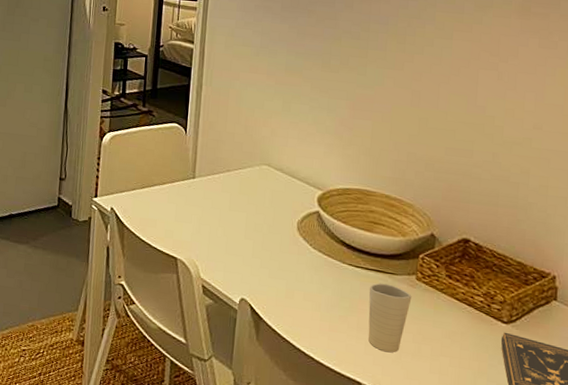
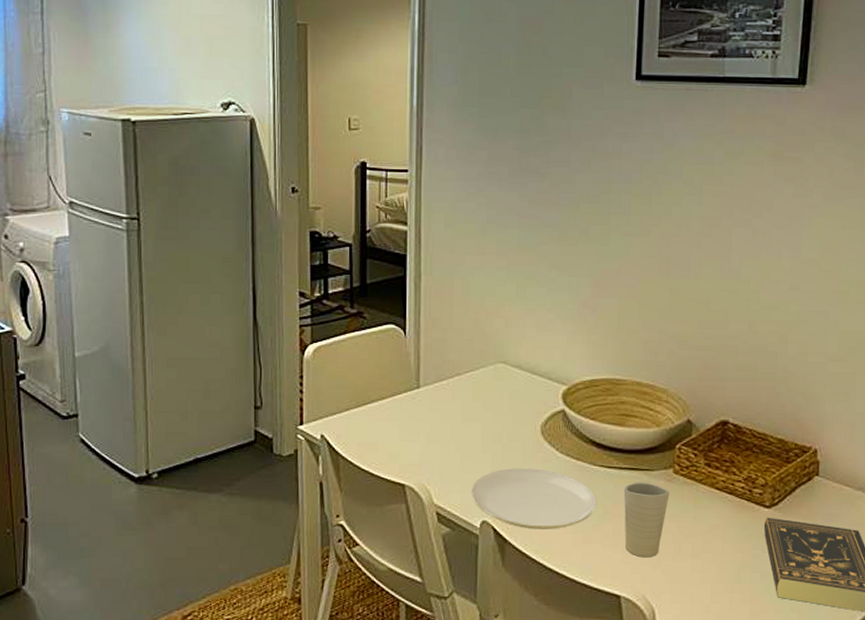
plate: none [233,255,344,315] -> present [472,468,597,529]

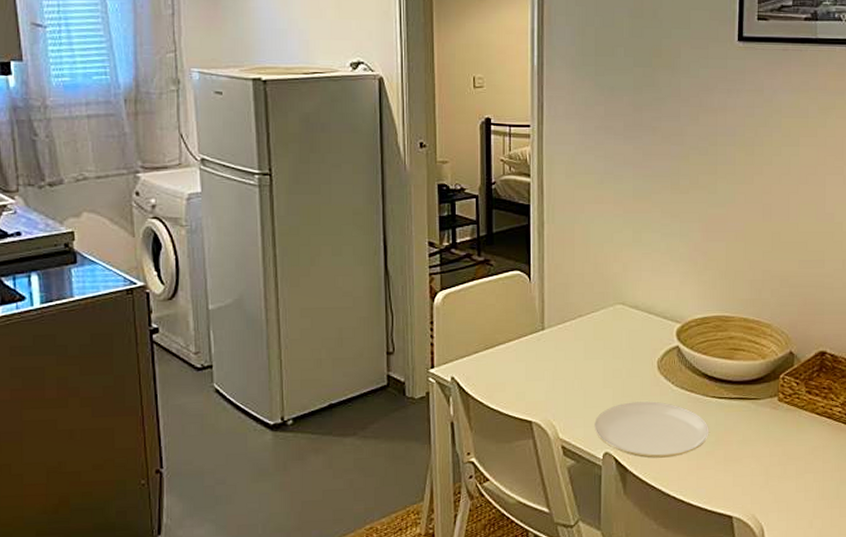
cup: present [623,482,670,558] -> none [733,410,775,480]

